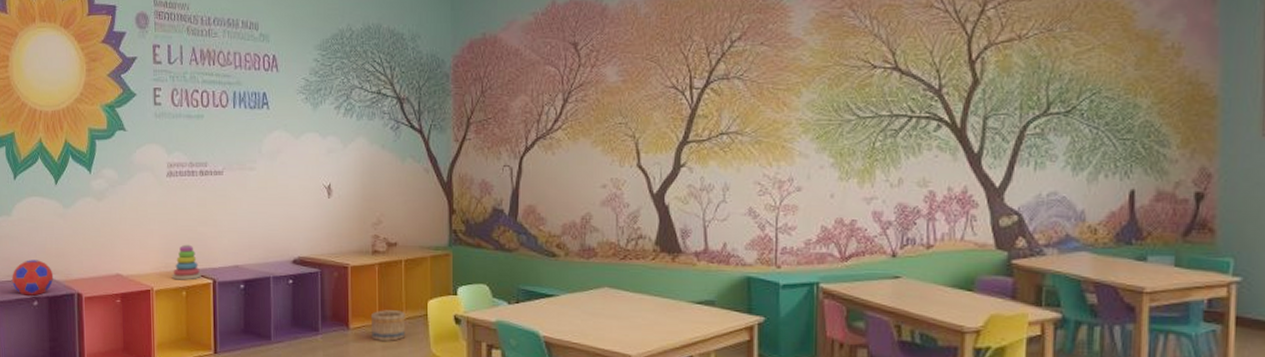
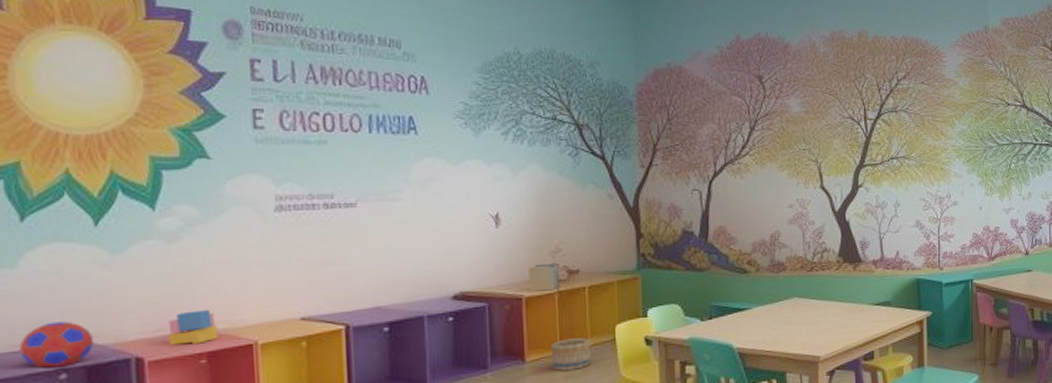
toy blocks: none [97,257,128,286] -> present [168,309,219,345]
stacking toy: present [172,244,201,280] -> none [285,287,328,330]
books: none [354,234,380,262] -> present [529,263,560,292]

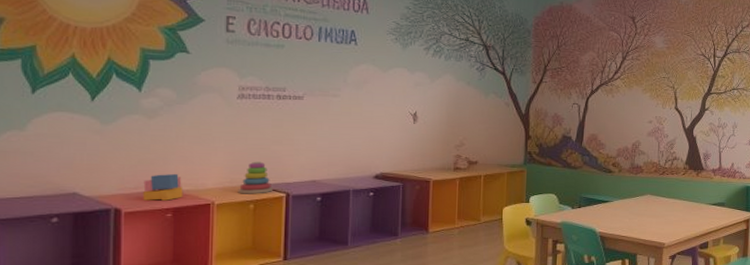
toy ball: present [19,321,95,370] -> none [21,176,83,214]
stacking toy: none [285,287,328,330] -> present [238,161,273,194]
books: present [529,263,560,292] -> none [437,154,462,177]
basket: present [550,338,592,371] -> none [449,216,482,241]

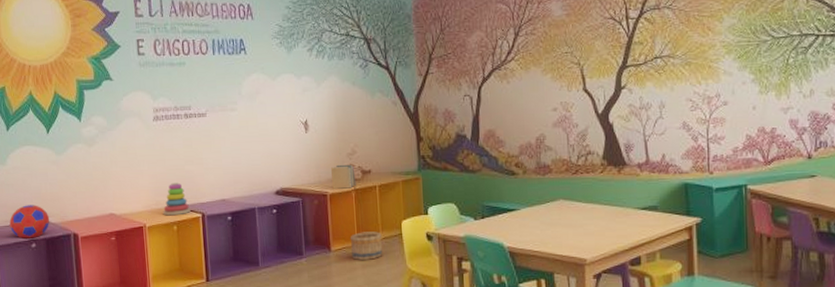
toy ball: none [21,176,83,214] -> present [9,205,50,240]
toy blocks: present [143,173,184,201] -> none [91,198,122,225]
books: none [437,154,462,177] -> present [331,164,356,189]
basket: none [449,216,482,241] -> present [349,231,383,260]

